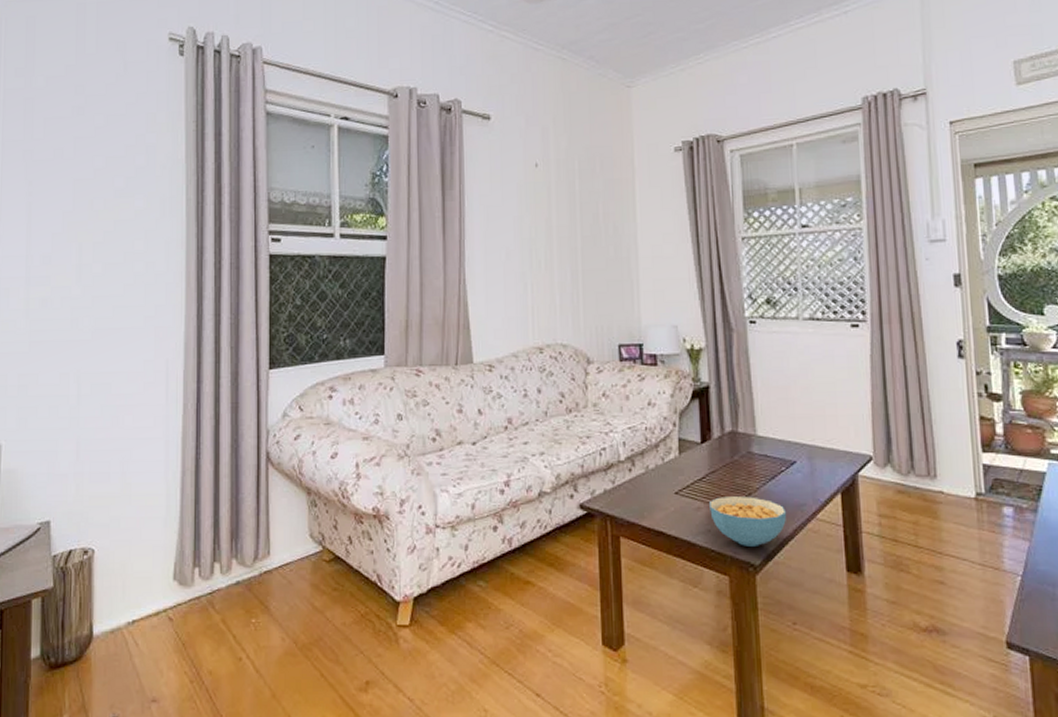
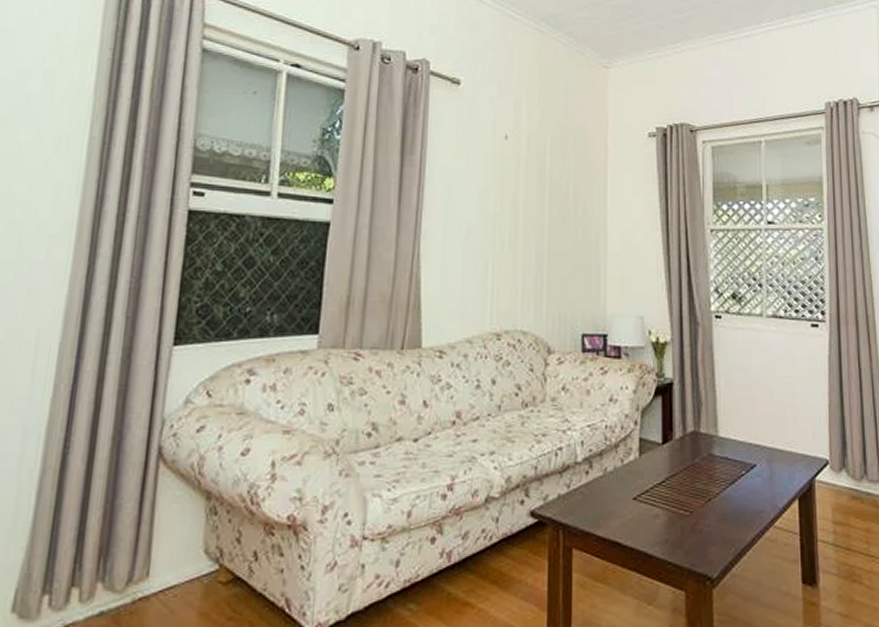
cereal bowl: present [709,496,787,546] -> none [668,502,746,558]

